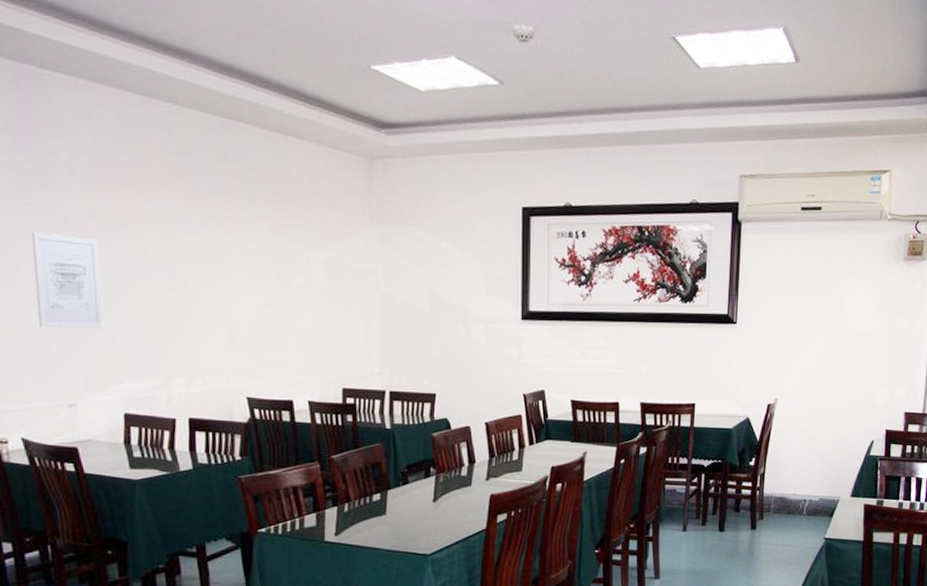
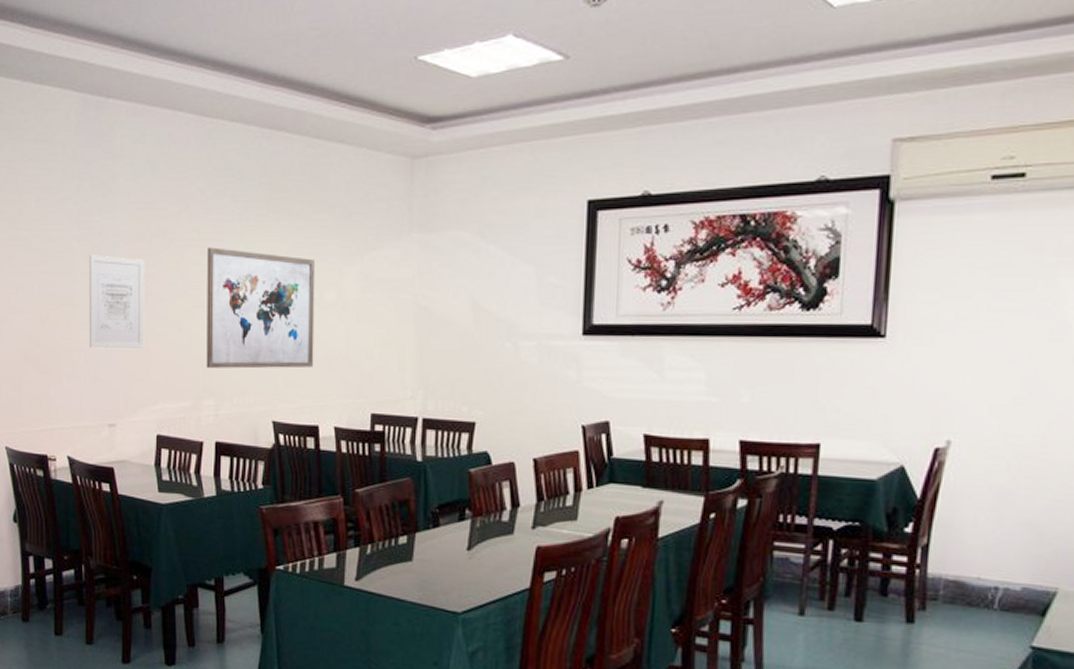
wall art: none [168,230,285,349] -> present [206,247,316,369]

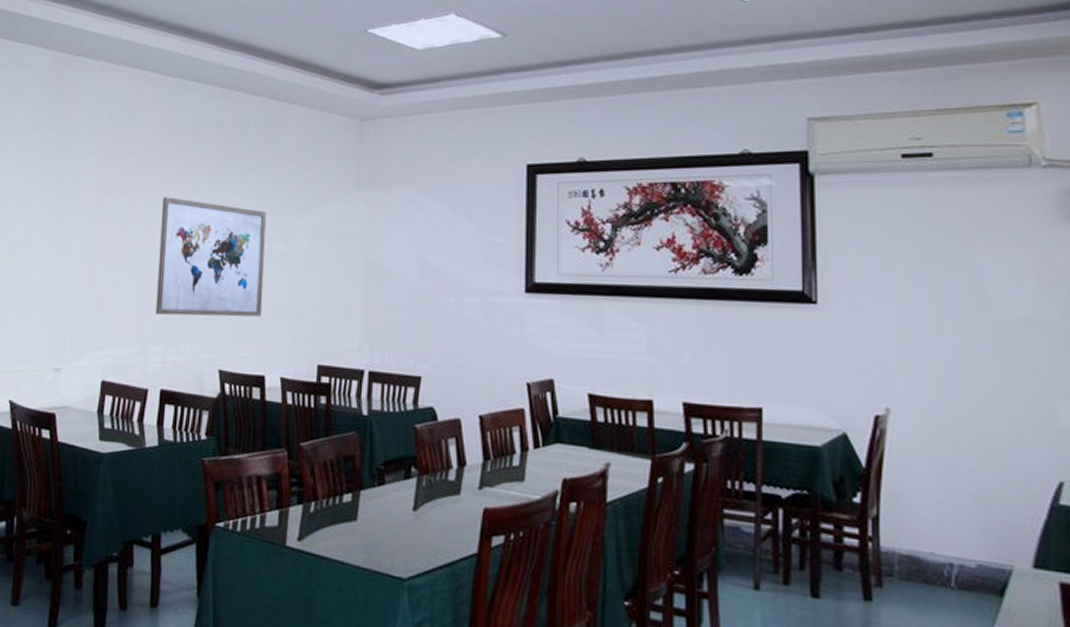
wall art: present [88,255,145,349] -> none [41,200,102,293]

